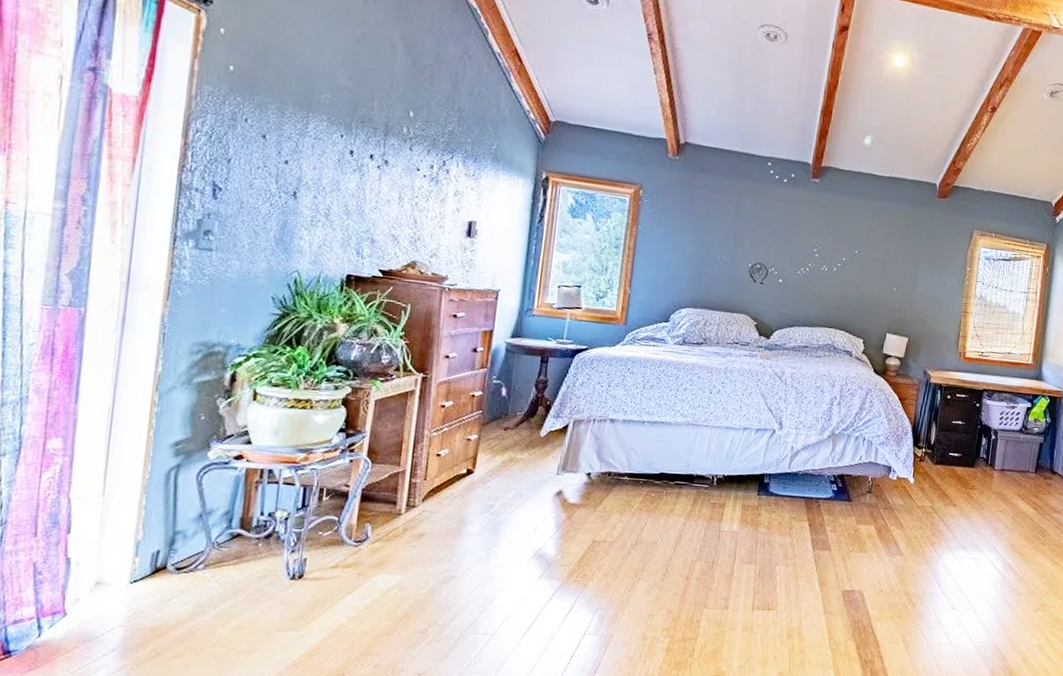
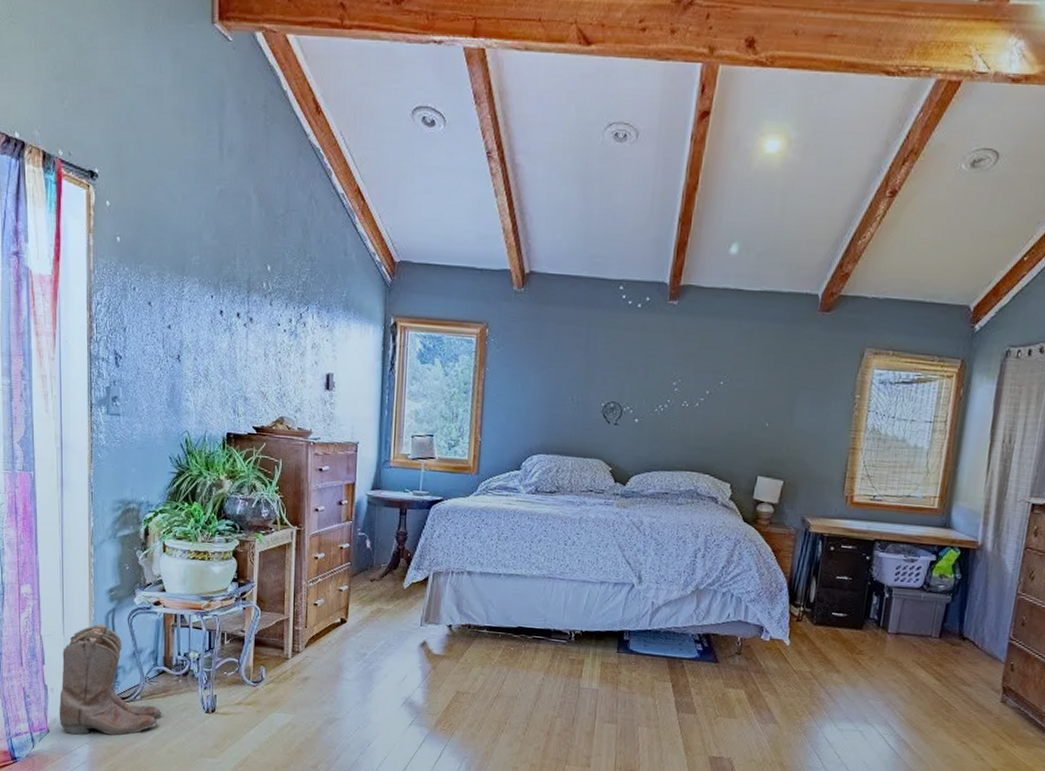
boots: none [83,482,232,616] -> present [59,623,162,736]

